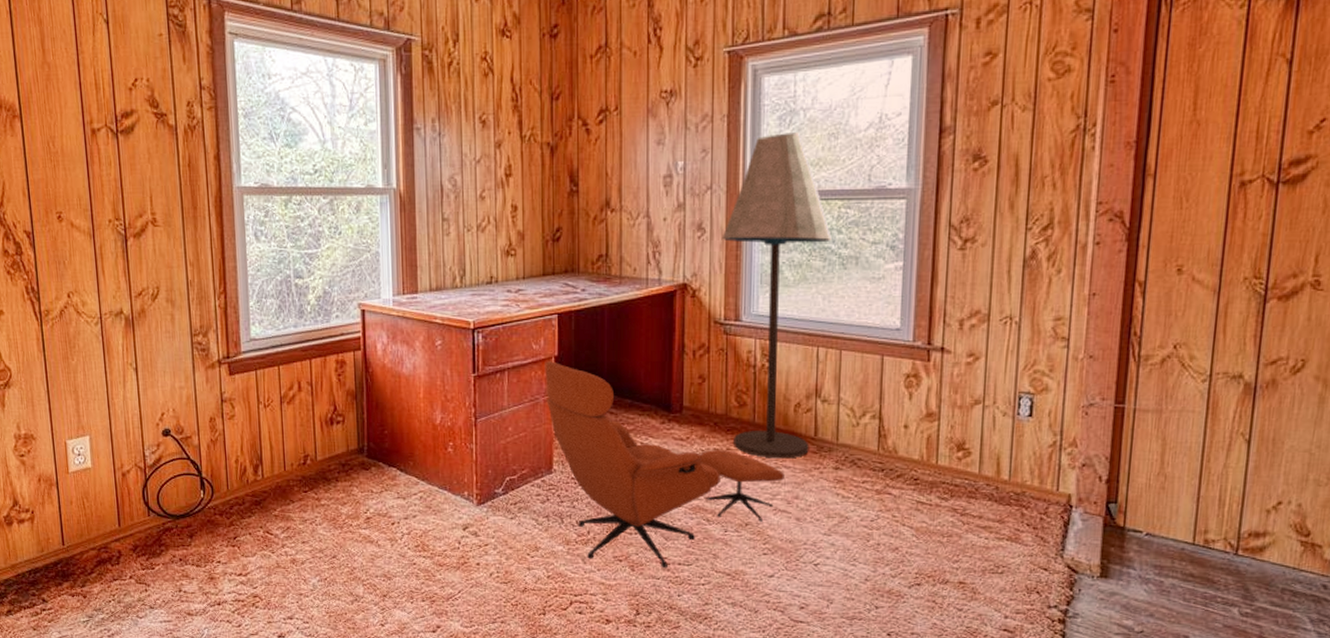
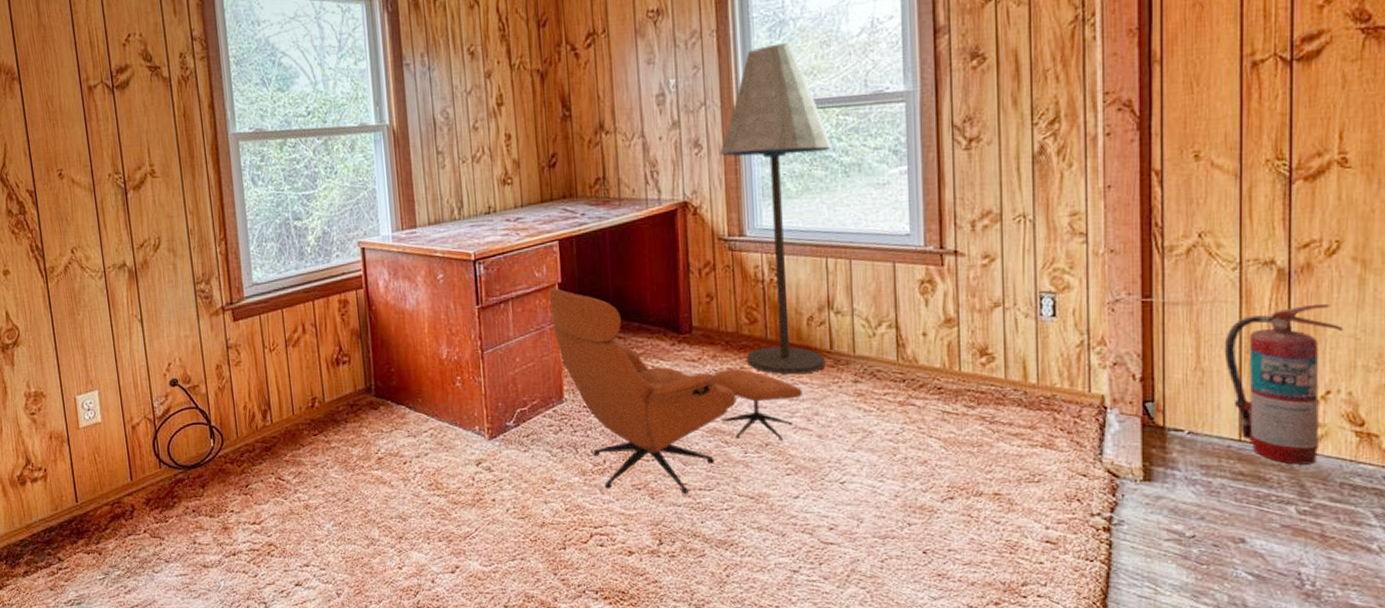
fire extinguisher: none [1186,418,1301,570] -> present [1224,303,1344,465]

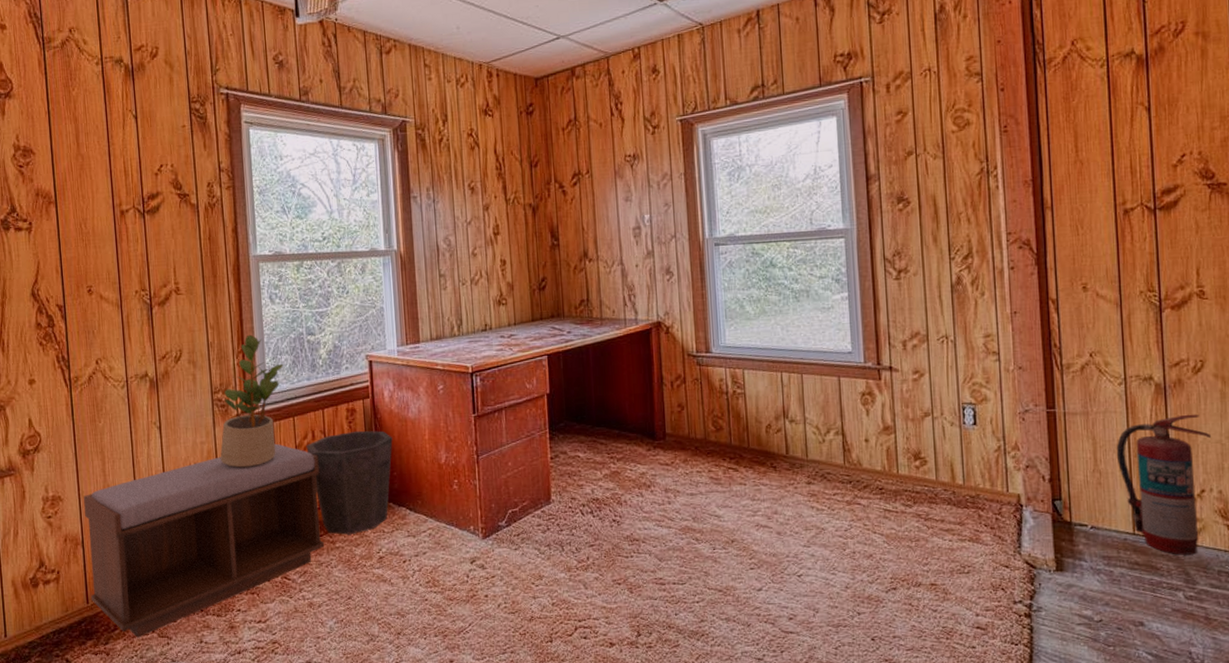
bench: none [66,337,320,538] -> present [83,443,325,638]
potted plant: none [205,220,270,363] -> present [220,334,284,468]
waste bin: none [296,323,390,434] -> present [306,430,393,535]
lounge chair: present [548,287,802,495] -> none [538,397,763,589]
floor lamp: present [719,42,832,375] -> none [687,185,784,477]

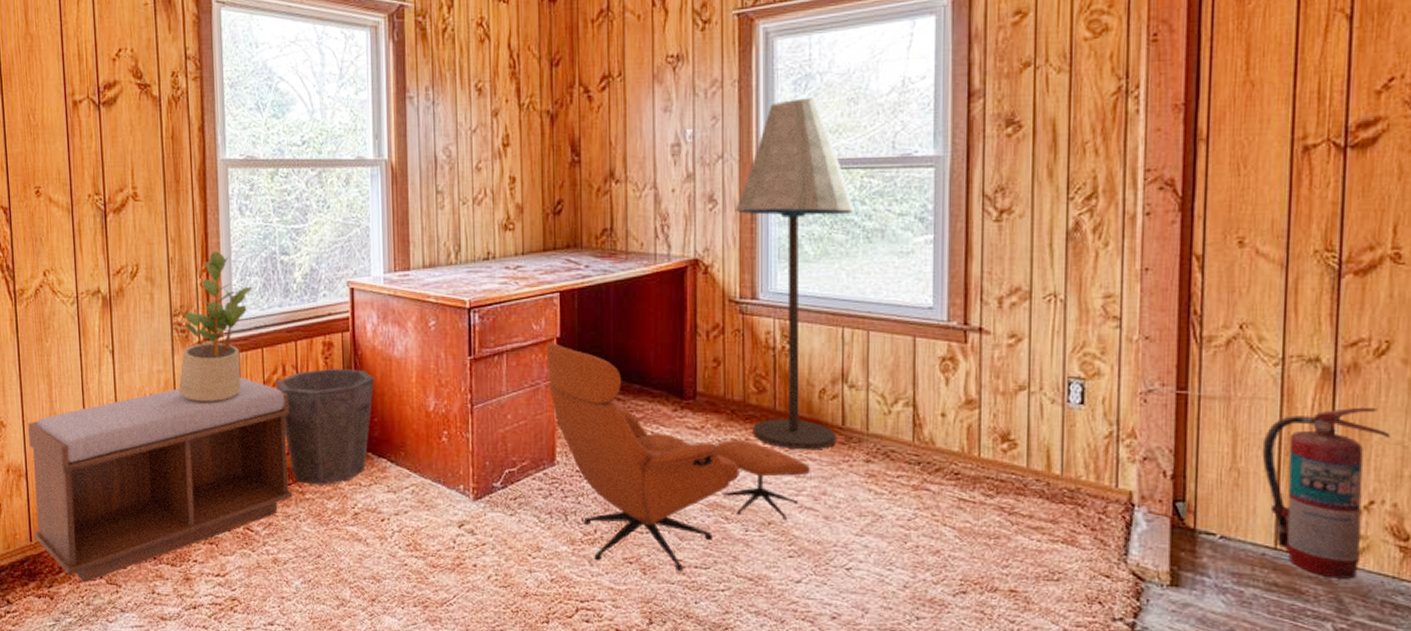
lounge chair: none [538,397,763,589] -> present [546,342,810,572]
floor lamp: none [687,185,784,477] -> present [734,98,854,450]

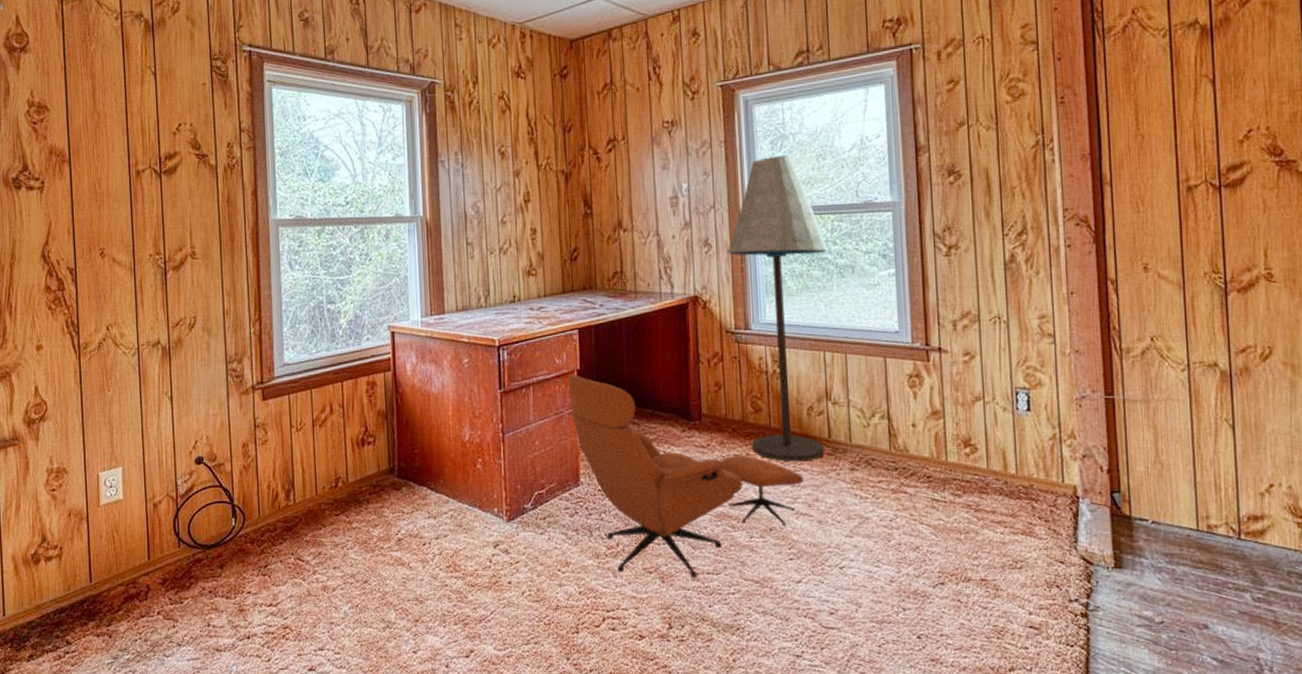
bench: present [28,377,293,583] -> none [90,417,341,620]
potted plant: present [178,251,253,402] -> none [233,302,302,442]
waste bin: present [275,368,374,485] -> none [323,405,415,515]
fire extinguisher: present [1262,407,1391,579] -> none [1178,403,1281,554]

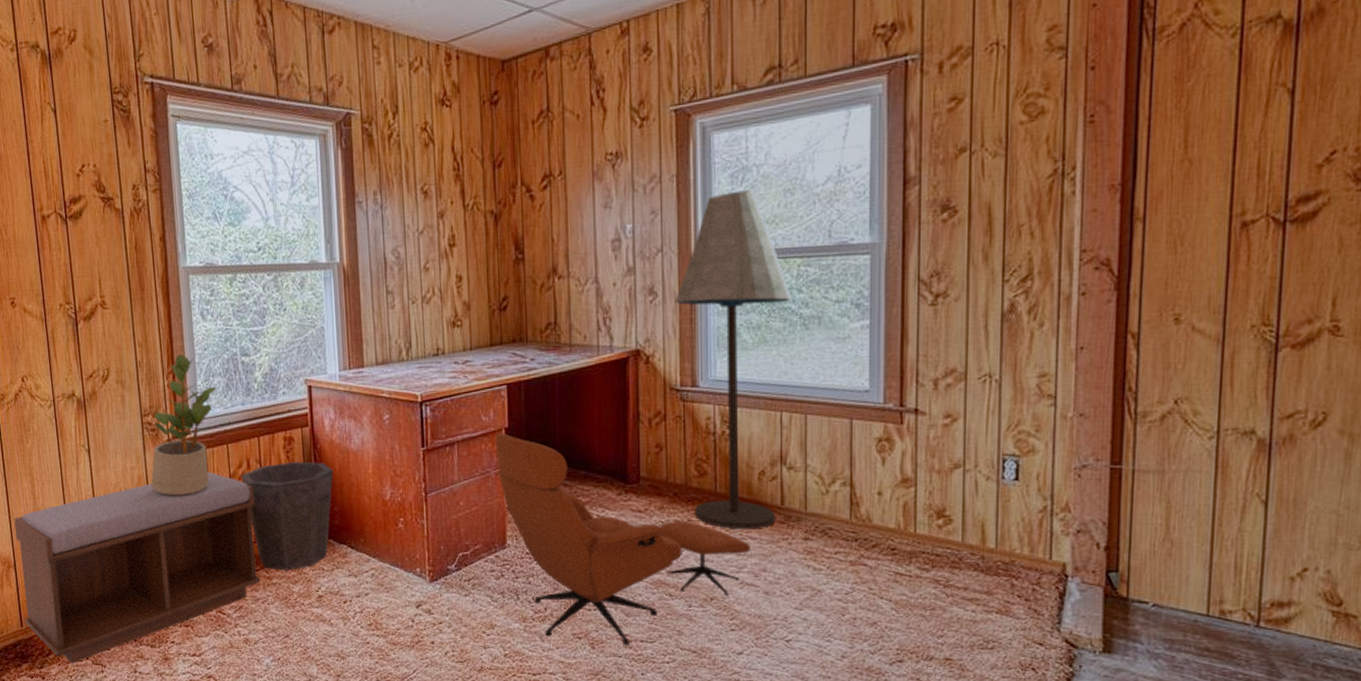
bench: none [90,417,341,620] -> present [14,471,261,664]
potted plant: none [233,302,302,442] -> present [151,354,217,496]
waste bin: none [323,405,415,515] -> present [241,461,334,571]

